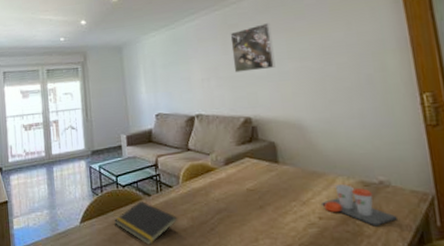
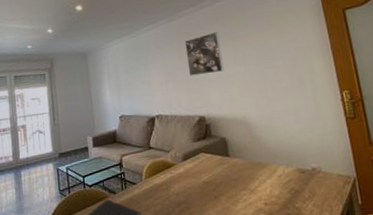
cup: present [322,185,397,227] -> none [267,172,328,208]

